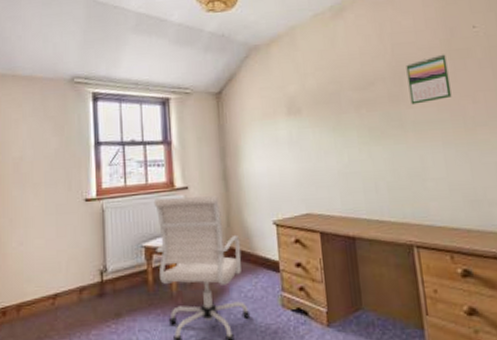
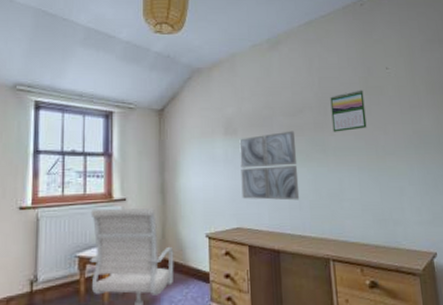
wall art: none [304,106,376,183] -> present [239,131,300,201]

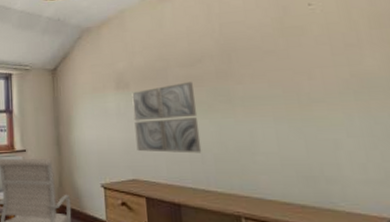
calendar: present [330,90,367,132] -> none [234,32,284,81]

